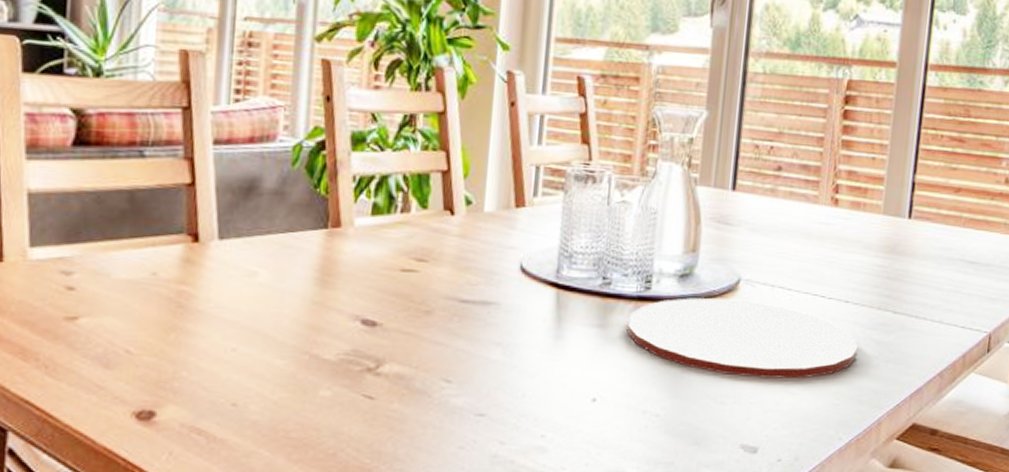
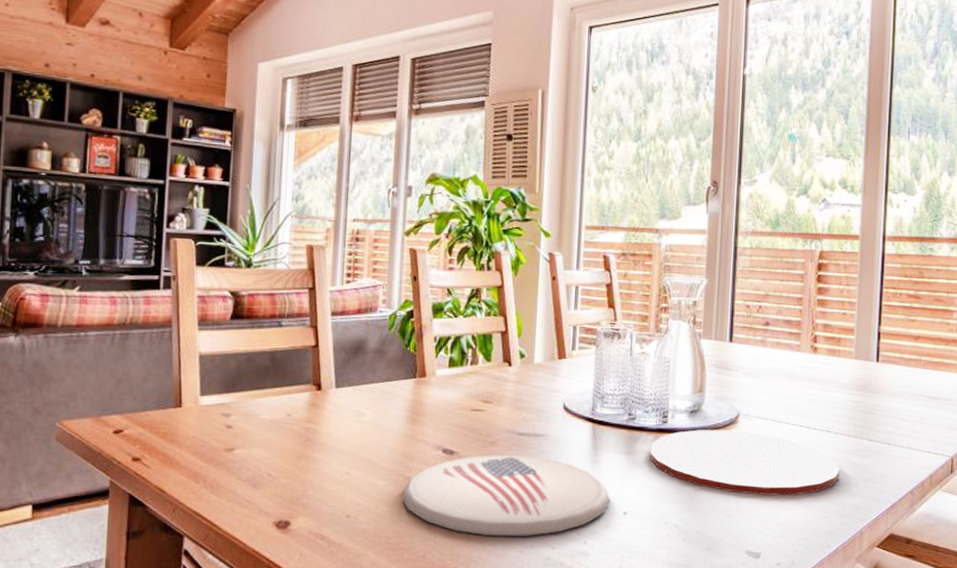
plate: none [306,327,577,430] -> present [401,455,611,537]

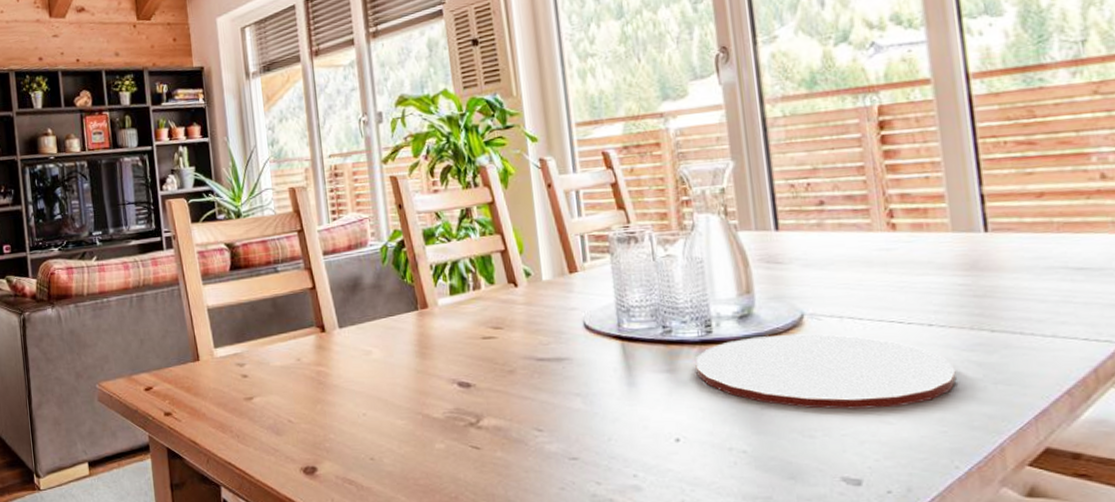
plate: present [401,455,611,537] -> none [422,383,658,474]

